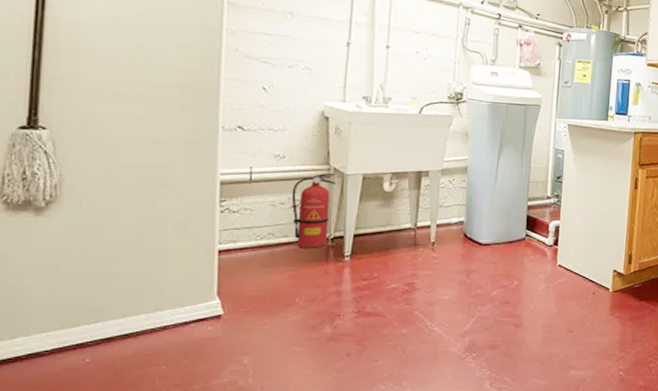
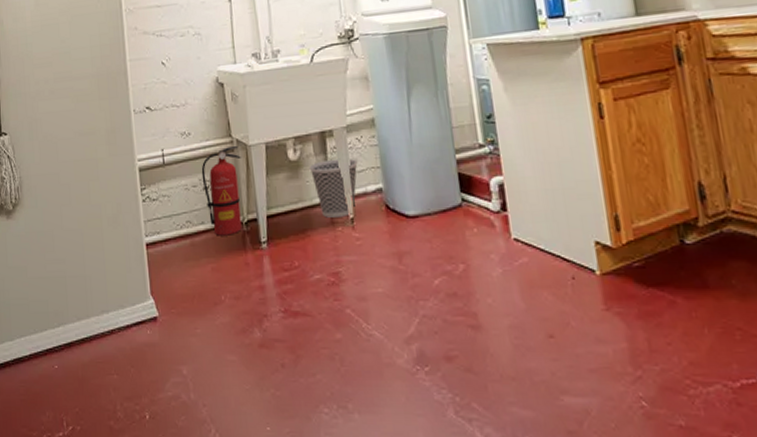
wastebasket: none [402,194,447,241] -> present [309,158,358,218]

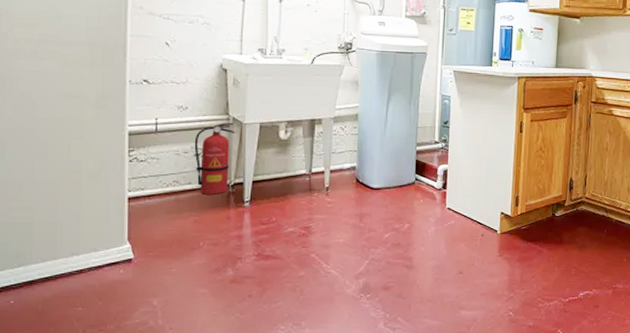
wastebasket: present [309,158,358,218] -> none [297,141,339,186]

